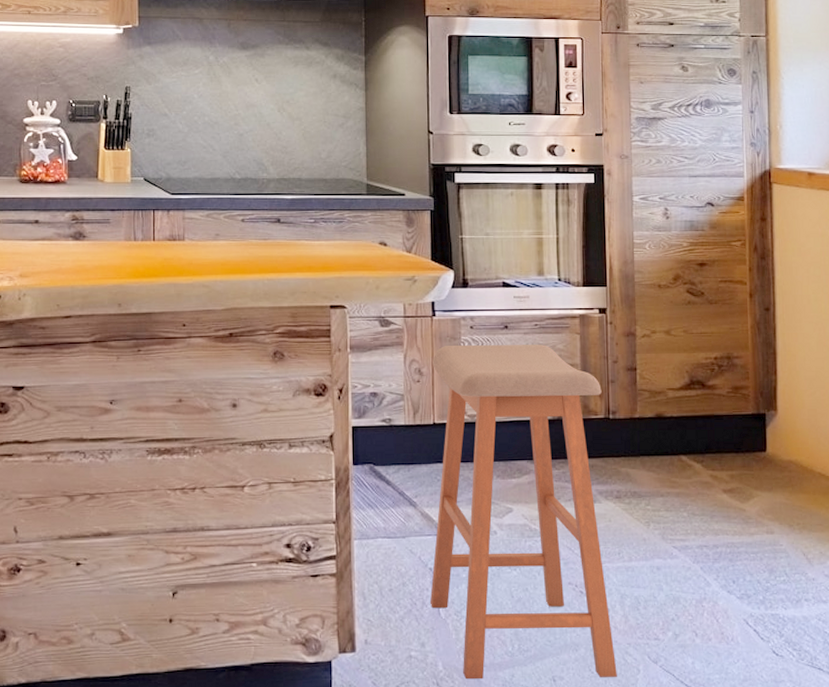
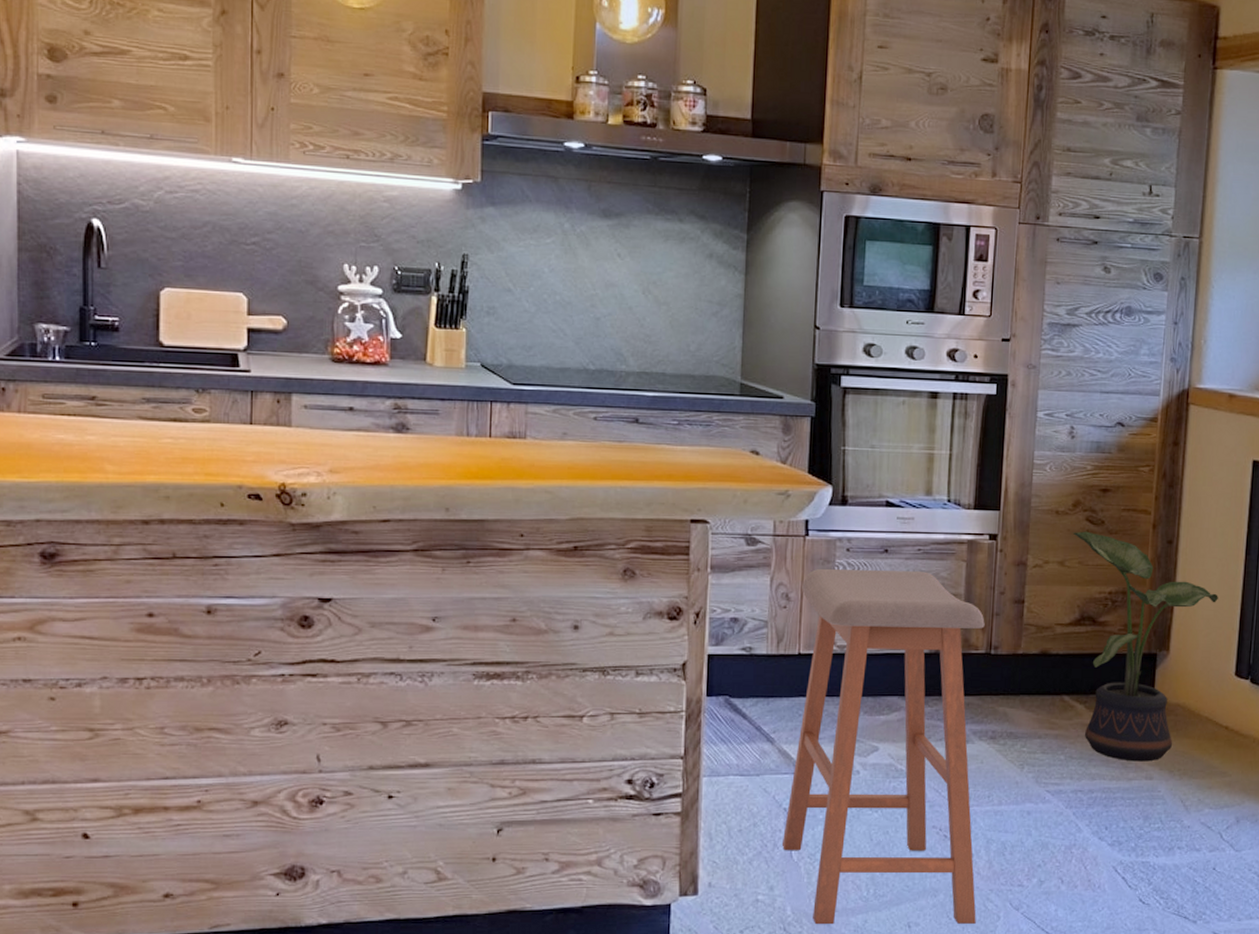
potted plant: none [675,302,818,517] -> present [1072,531,1218,762]

